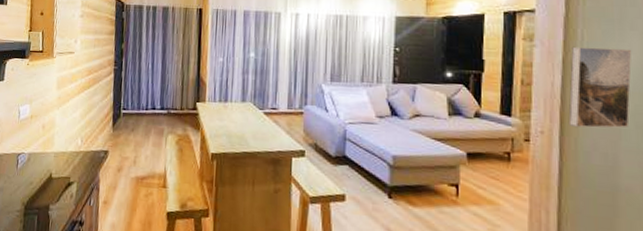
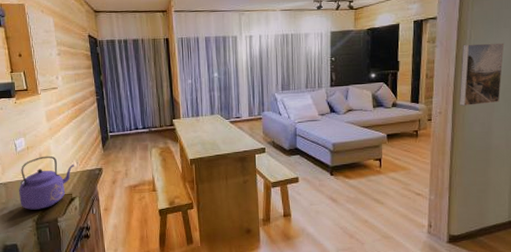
kettle: none [12,128,79,192] -> present [19,155,75,210]

